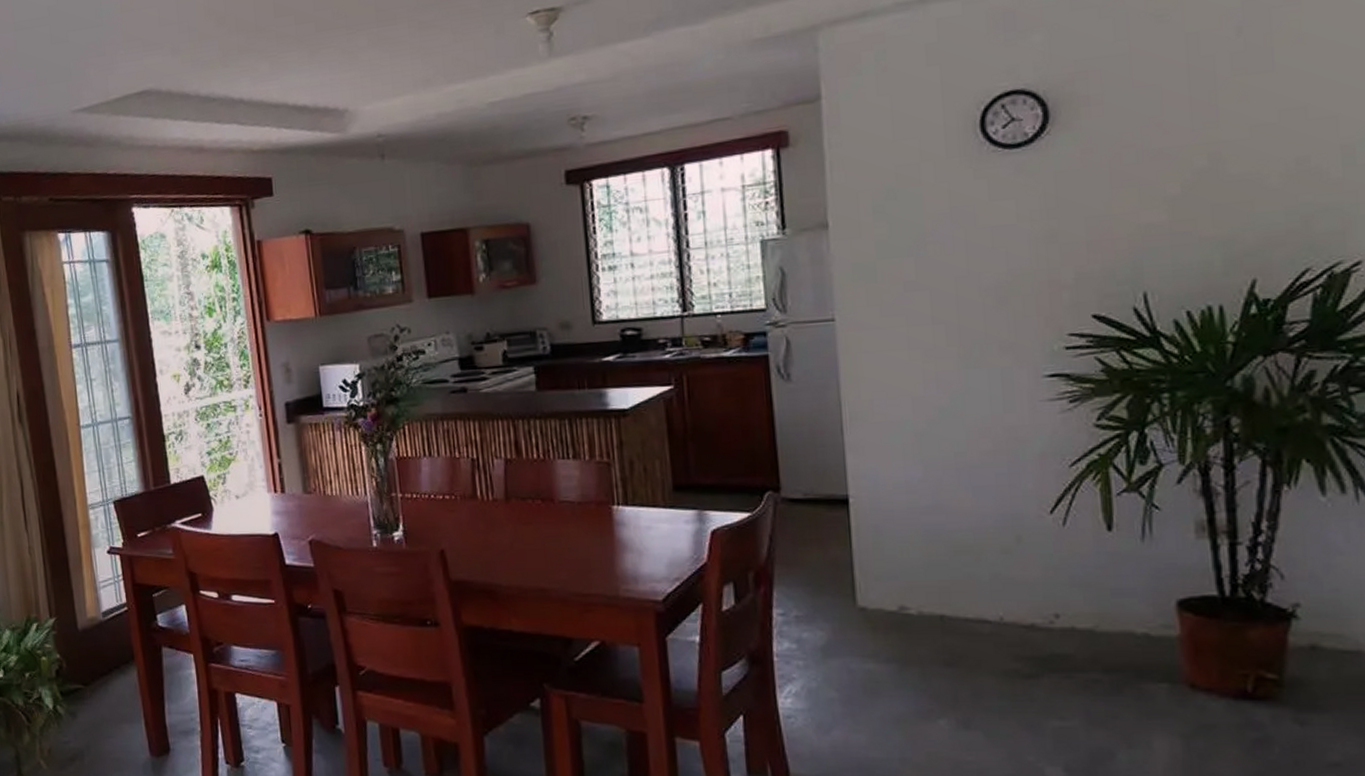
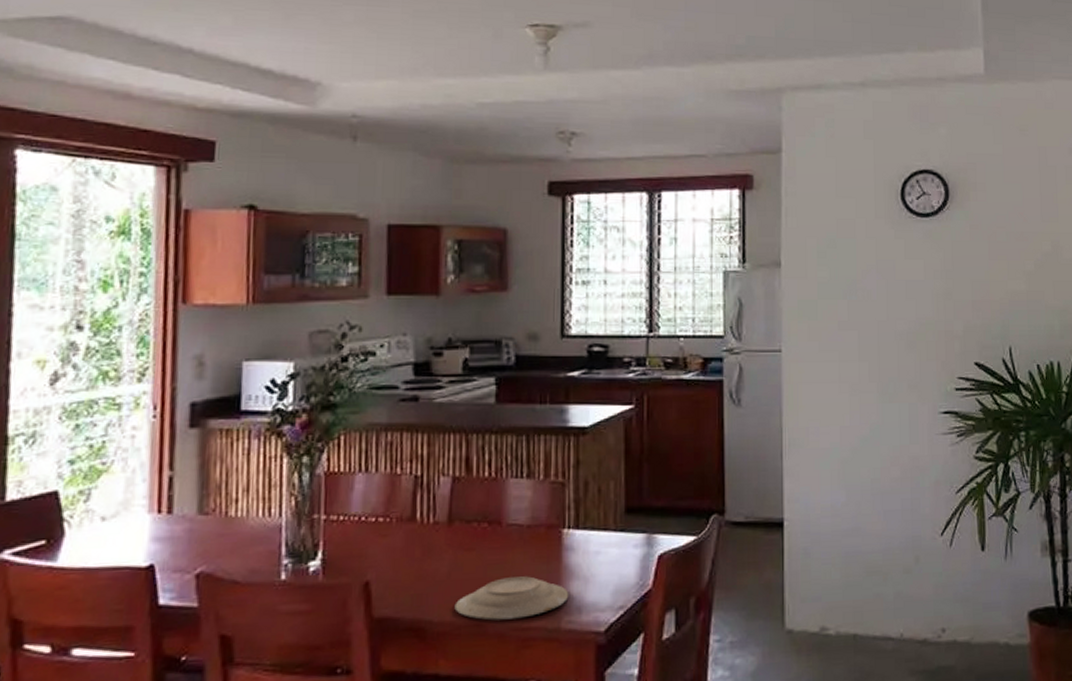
plate: none [519,548,625,587] -> present [454,576,569,621]

